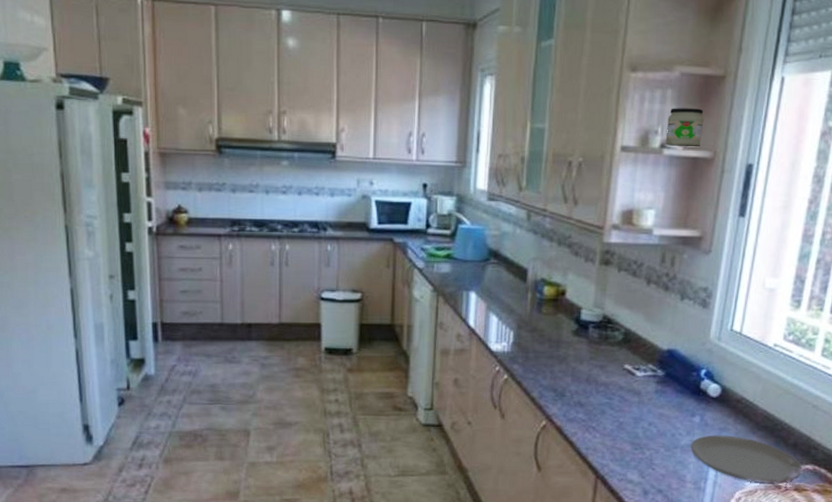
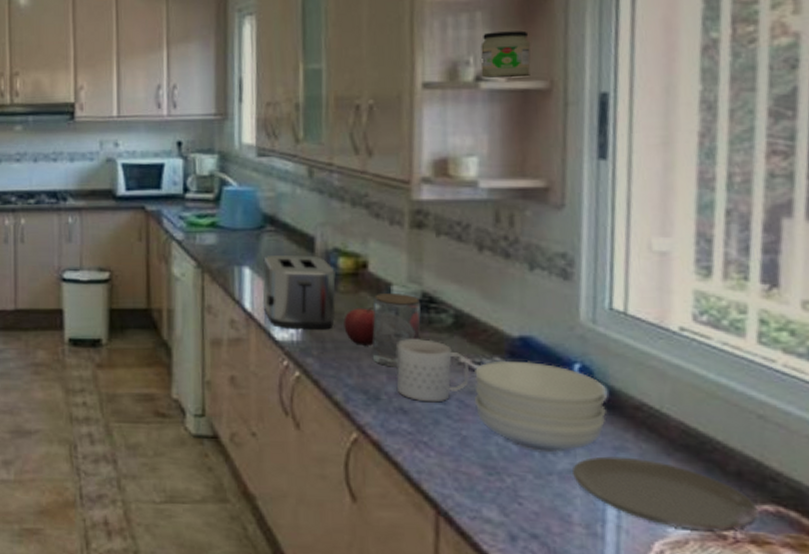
toaster: none [483,283,541,343] -> present [262,255,336,330]
fruit: none [543,325,567,356] -> present [344,306,375,346]
jar: none [562,315,602,372] -> present [372,292,422,367]
mug: none [577,351,631,398] -> present [396,339,470,403]
bowl: none [630,367,720,432] -> present [473,360,607,452]

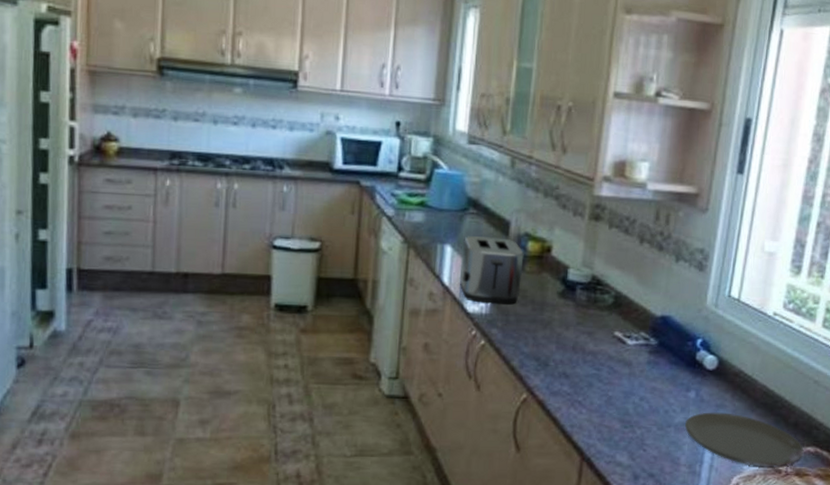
fruit: present [344,306,375,346] -> none [526,286,552,320]
jar: present [372,292,422,367] -> none [546,274,590,339]
mug: present [396,339,470,403] -> none [562,315,621,369]
bowl: present [473,360,607,452] -> none [621,335,717,409]
jar: present [481,30,530,79] -> none [660,55,701,98]

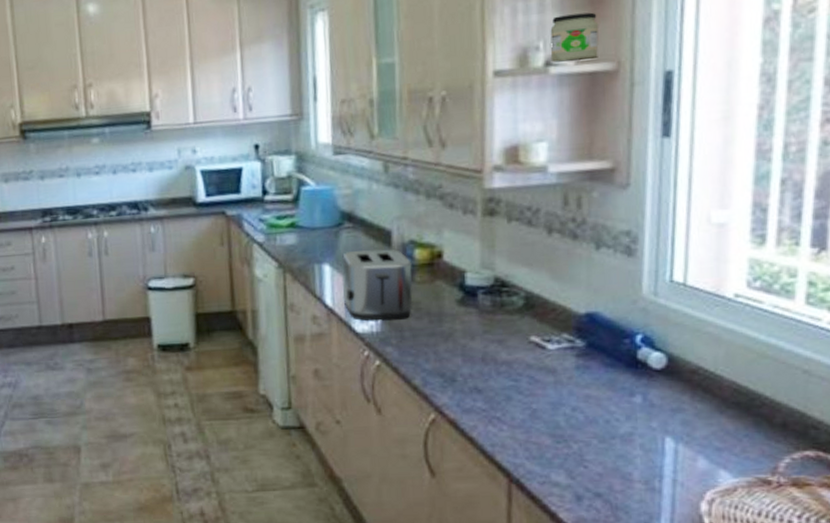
jar: none [660,55,701,98] -> present [550,12,598,63]
plate: present [685,412,804,467] -> none [634,417,800,478]

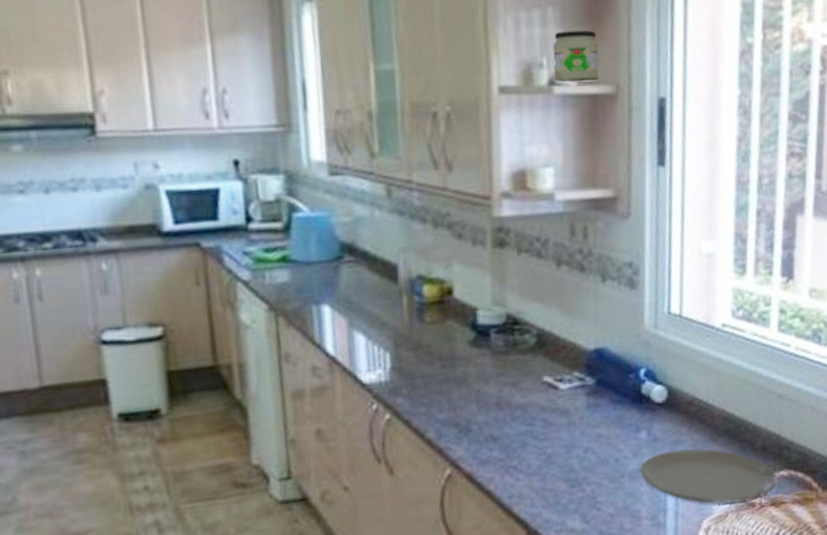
toaster: present [342,249,413,320] -> none [344,286,424,369]
plate: none [634,417,800,478] -> present [640,448,777,504]

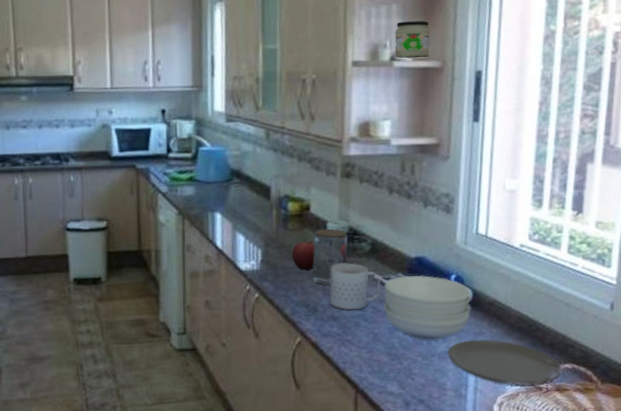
fruit: none [432,335,463,377] -> present [292,240,314,271]
jar: none [459,318,507,396] -> present [312,228,348,286]
mug: none [485,362,552,427] -> present [329,263,381,311]
bowl: none [555,372,667,457] -> present [383,275,472,340]

